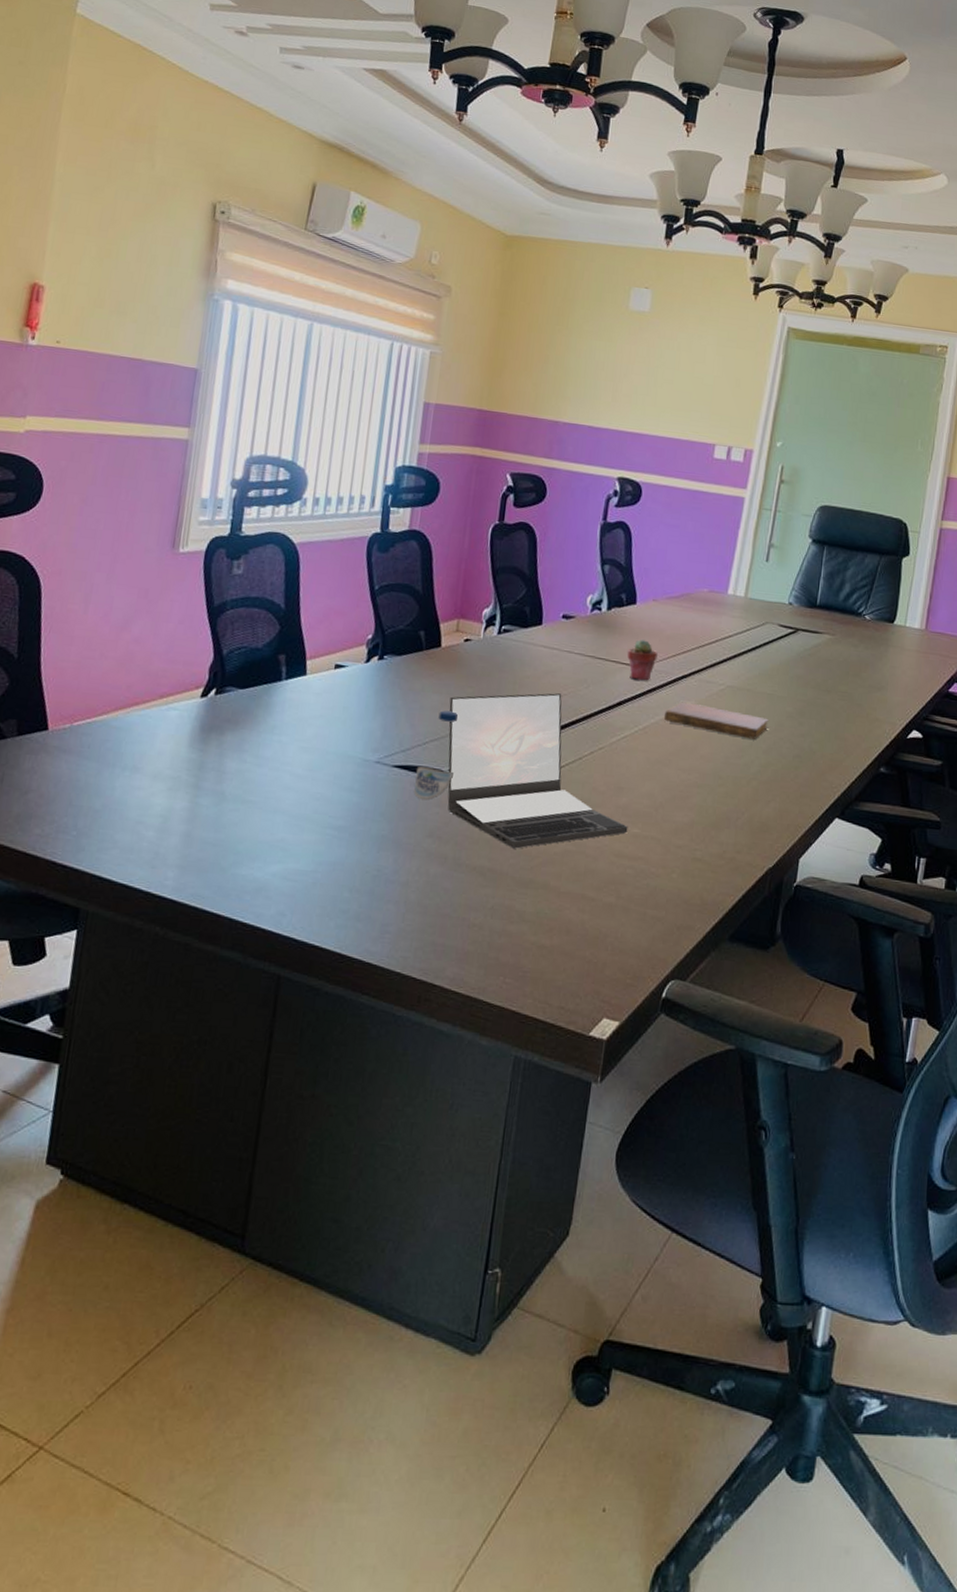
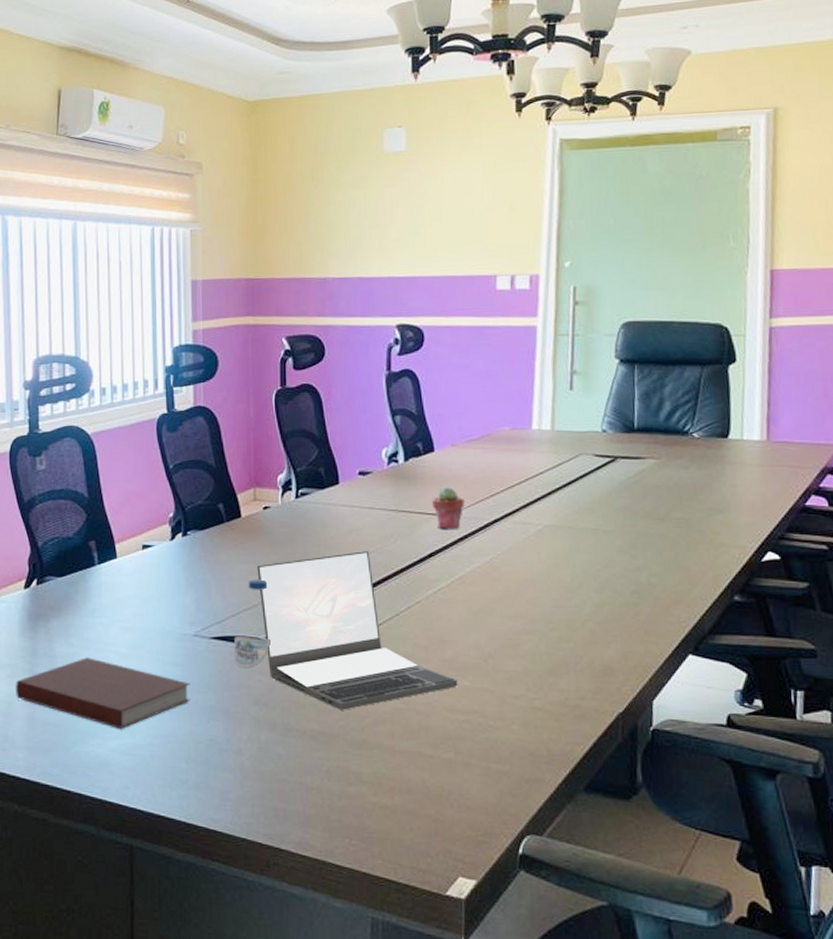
notebook: none [174,775,365,853] -> present [16,657,191,729]
notebook: present [663,702,769,739] -> none [480,547,597,578]

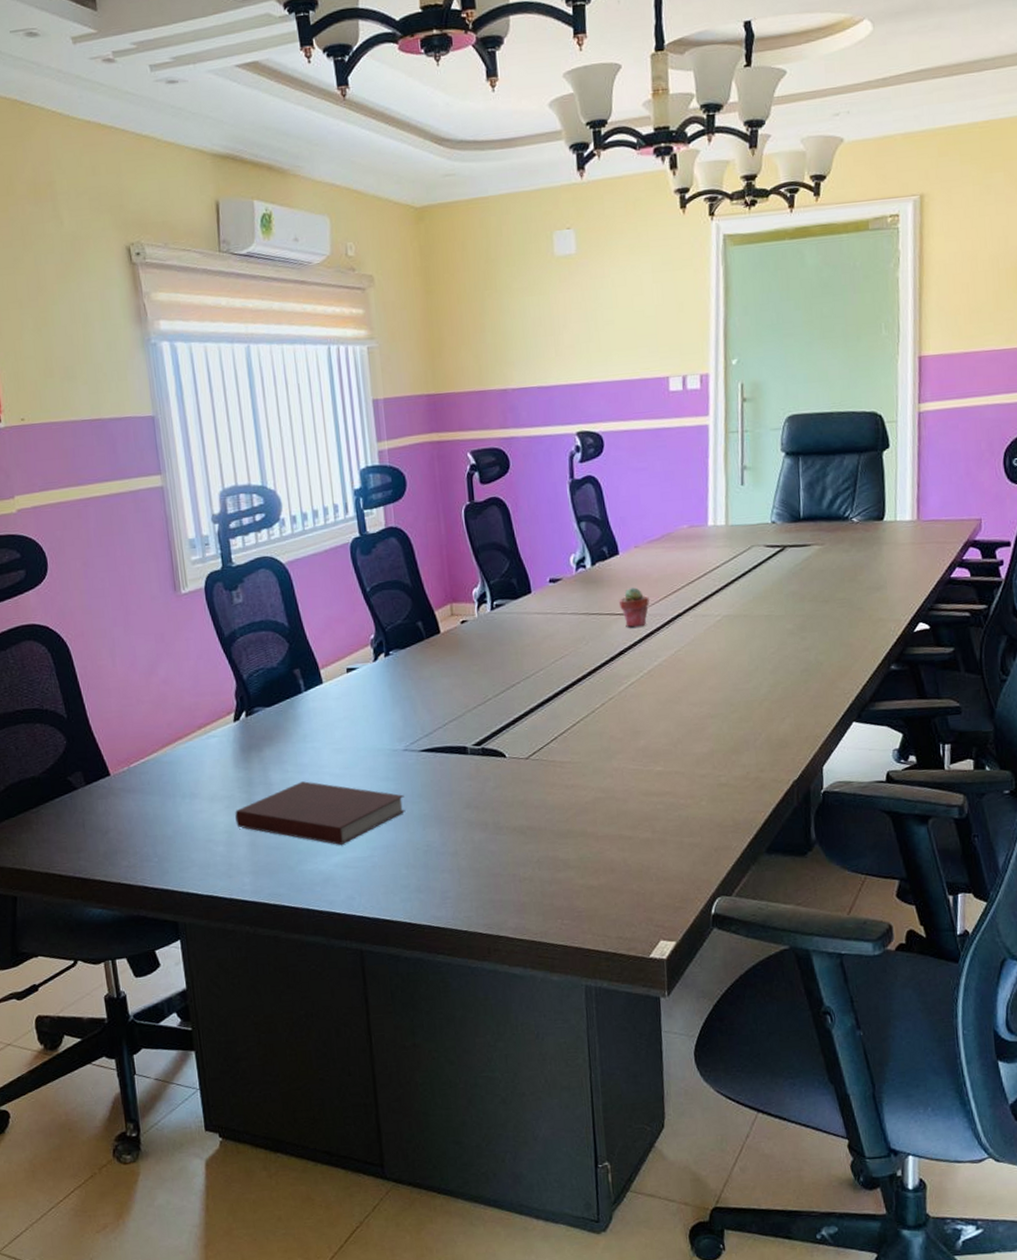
water bottle: present [233,579,272,669] -> none [442,690,478,777]
laptop: present [257,551,458,710] -> none [459,655,651,805]

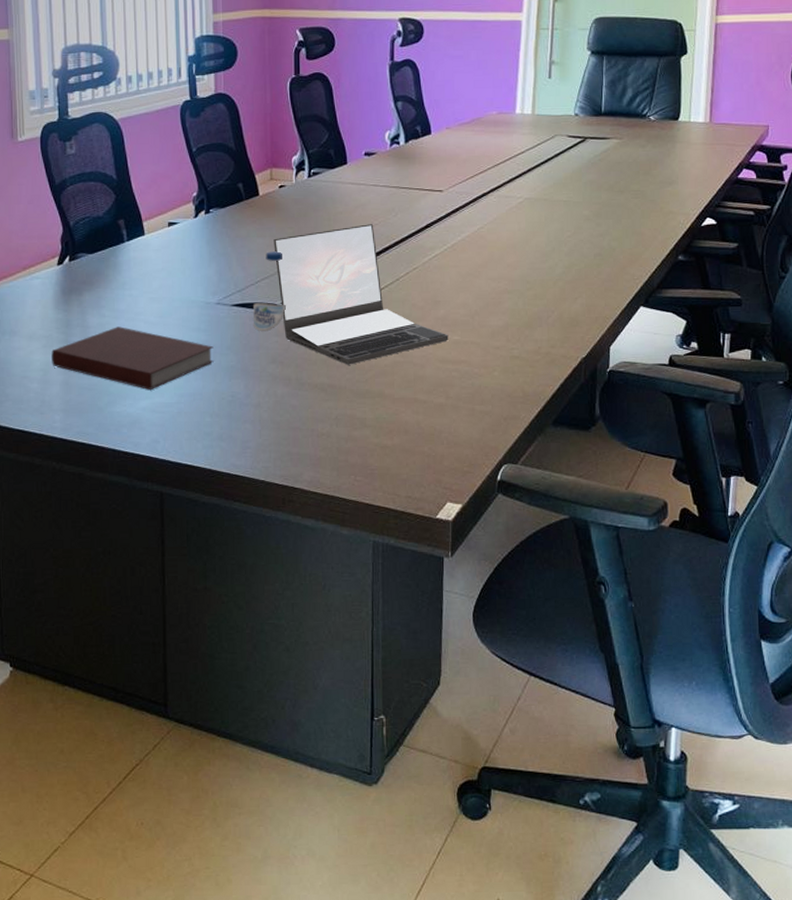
water bottle: none [442,690,478,777] -> present [252,251,287,332]
laptop: none [459,655,651,805] -> present [273,224,449,365]
potted succulent: present [618,587,650,628] -> none [428,166,457,203]

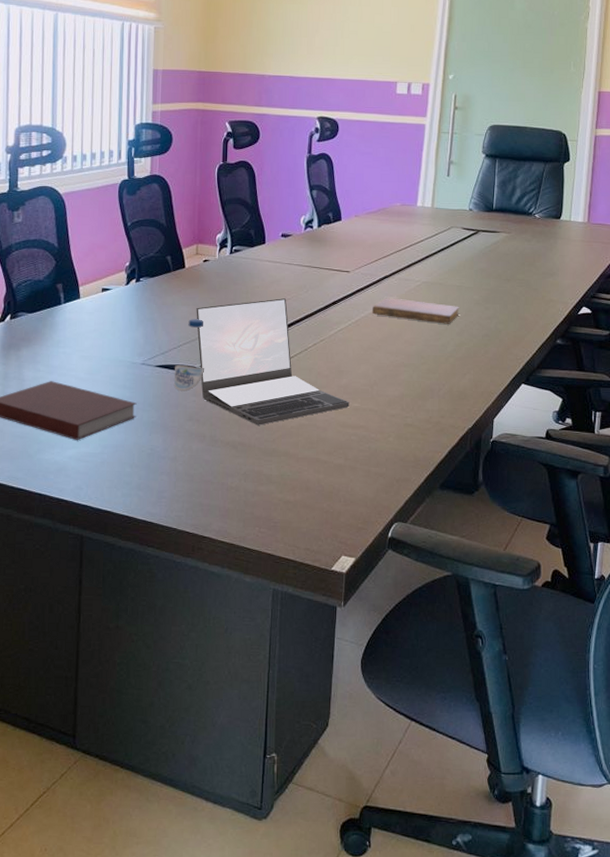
notebook: none [469,218,568,244] -> present [371,298,459,324]

